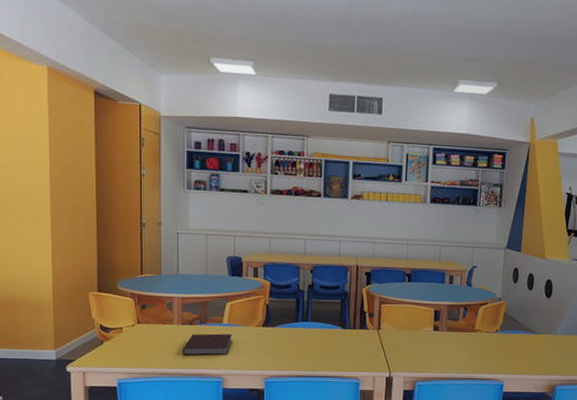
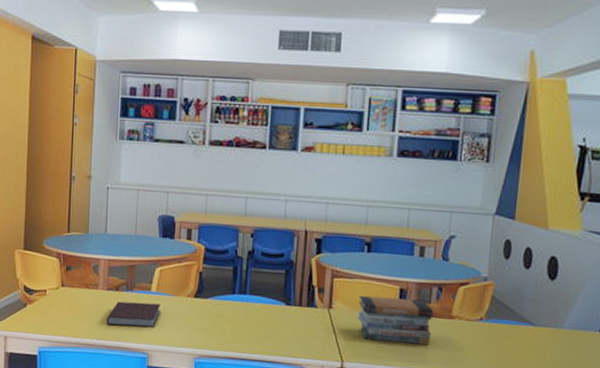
book stack: none [401,317,461,354] -> present [357,295,434,345]

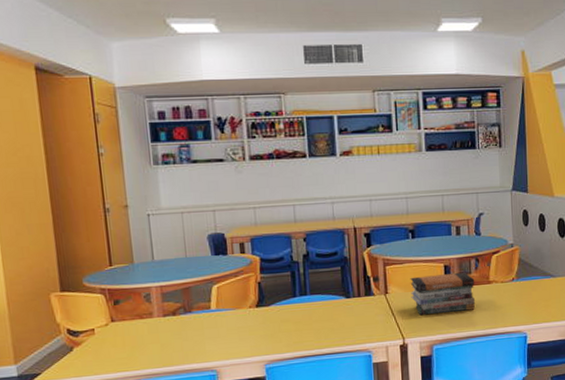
notebook: present [107,301,161,328] -> none [167,320,224,351]

